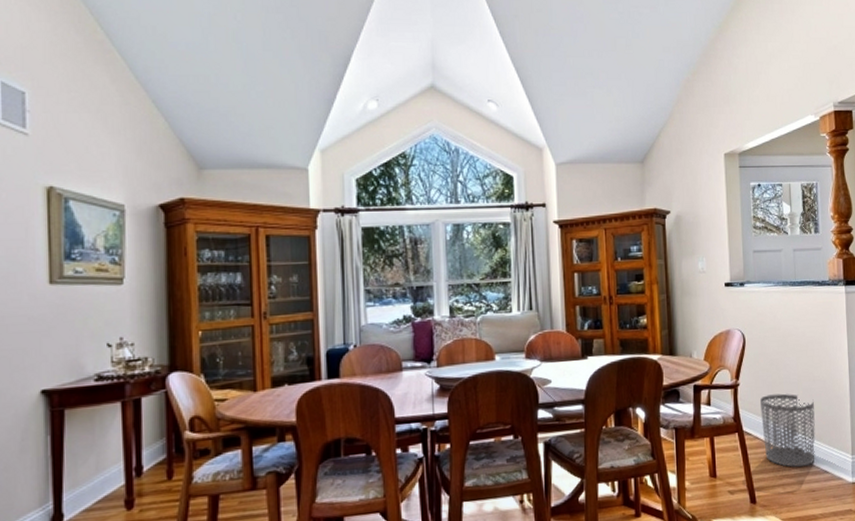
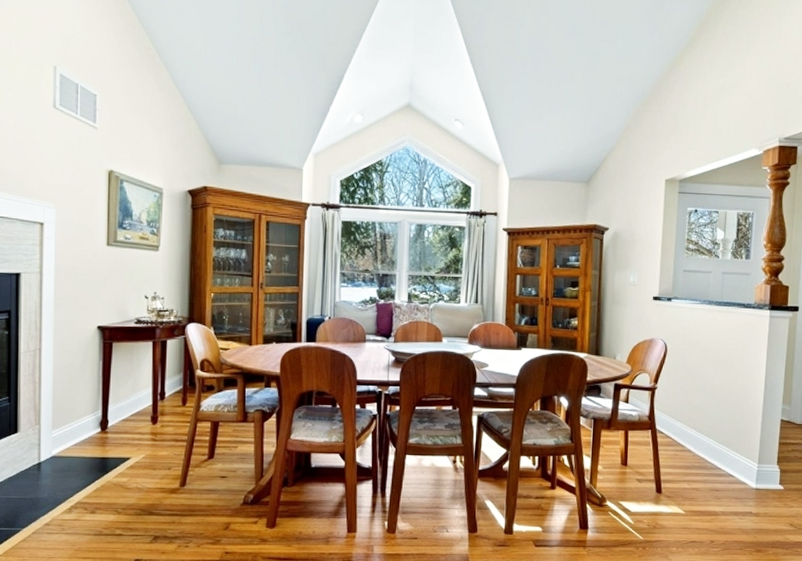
waste bin: present [760,393,815,468] -> none [674,400,727,468]

